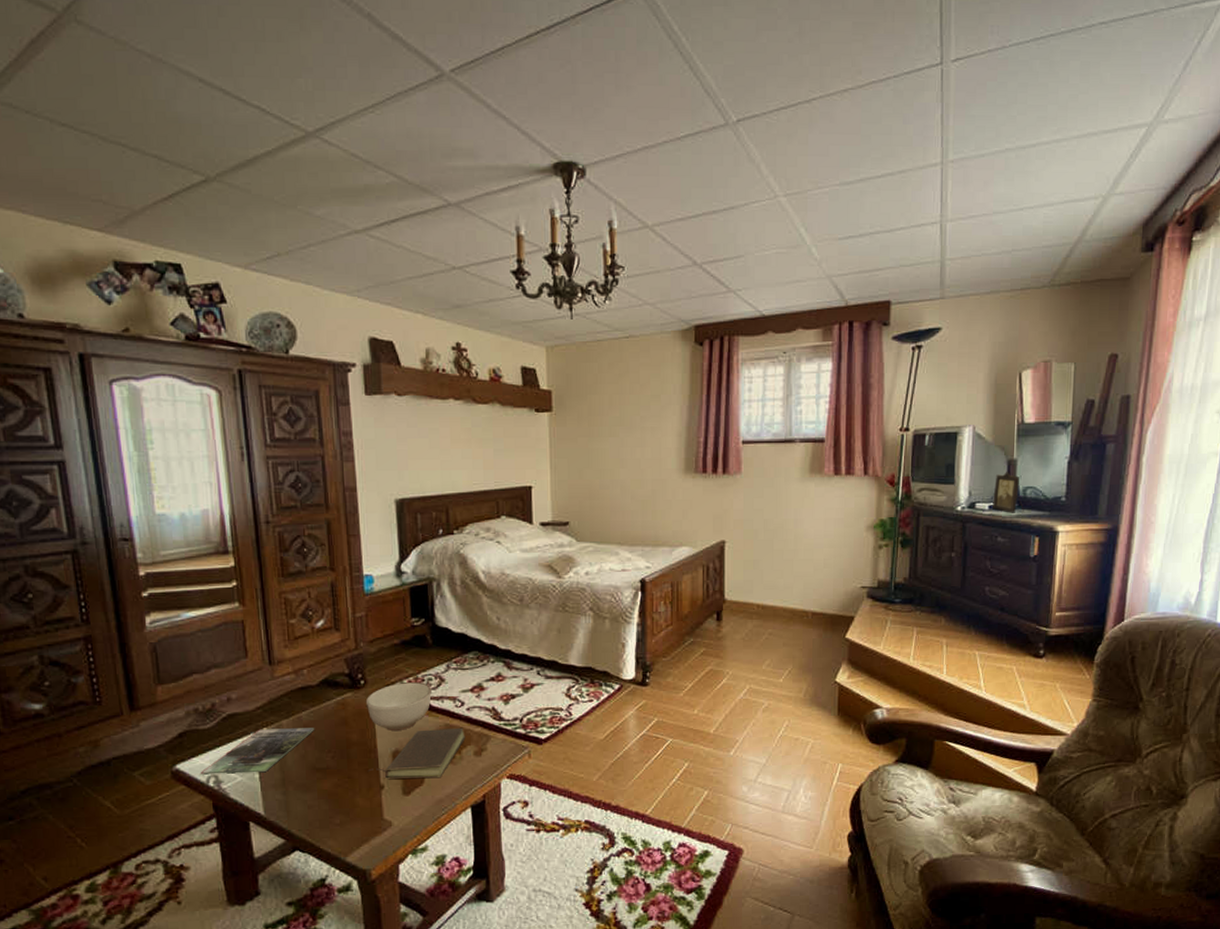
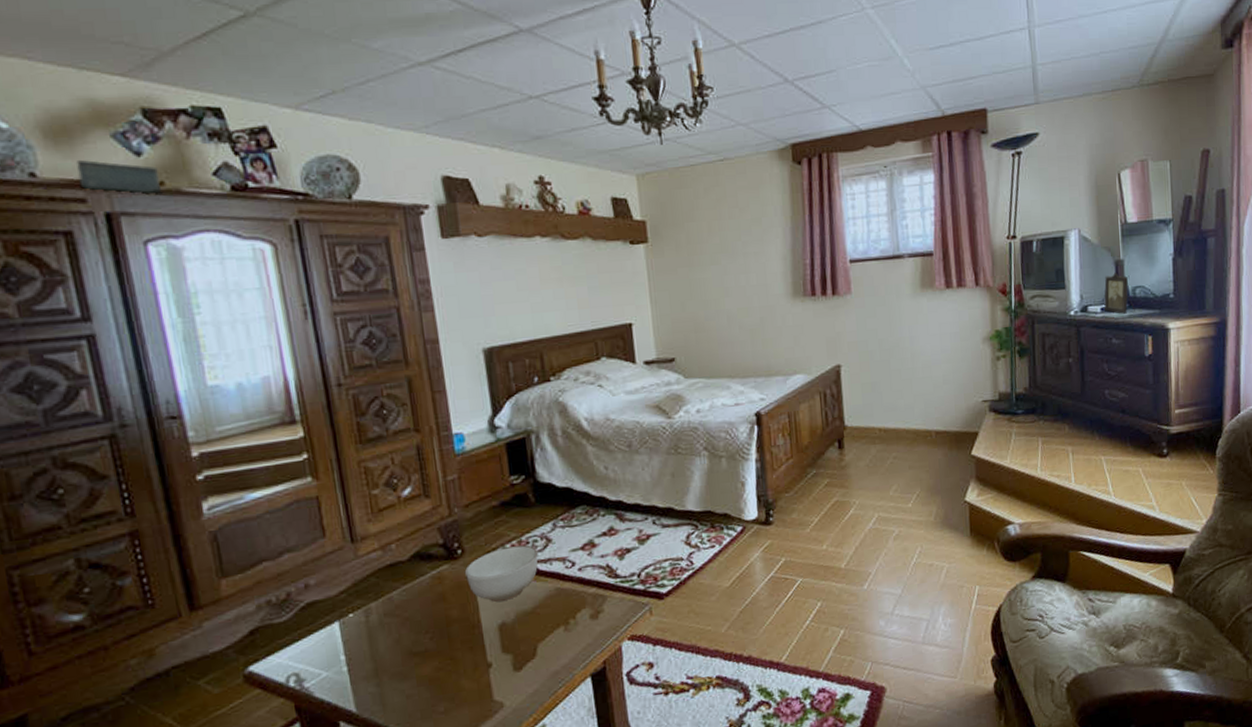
decorative box: none [57,304,126,339] -> present [76,159,161,195]
magazine: present [201,728,315,775] -> none [279,607,409,675]
book: present [367,728,466,779] -> none [471,591,579,656]

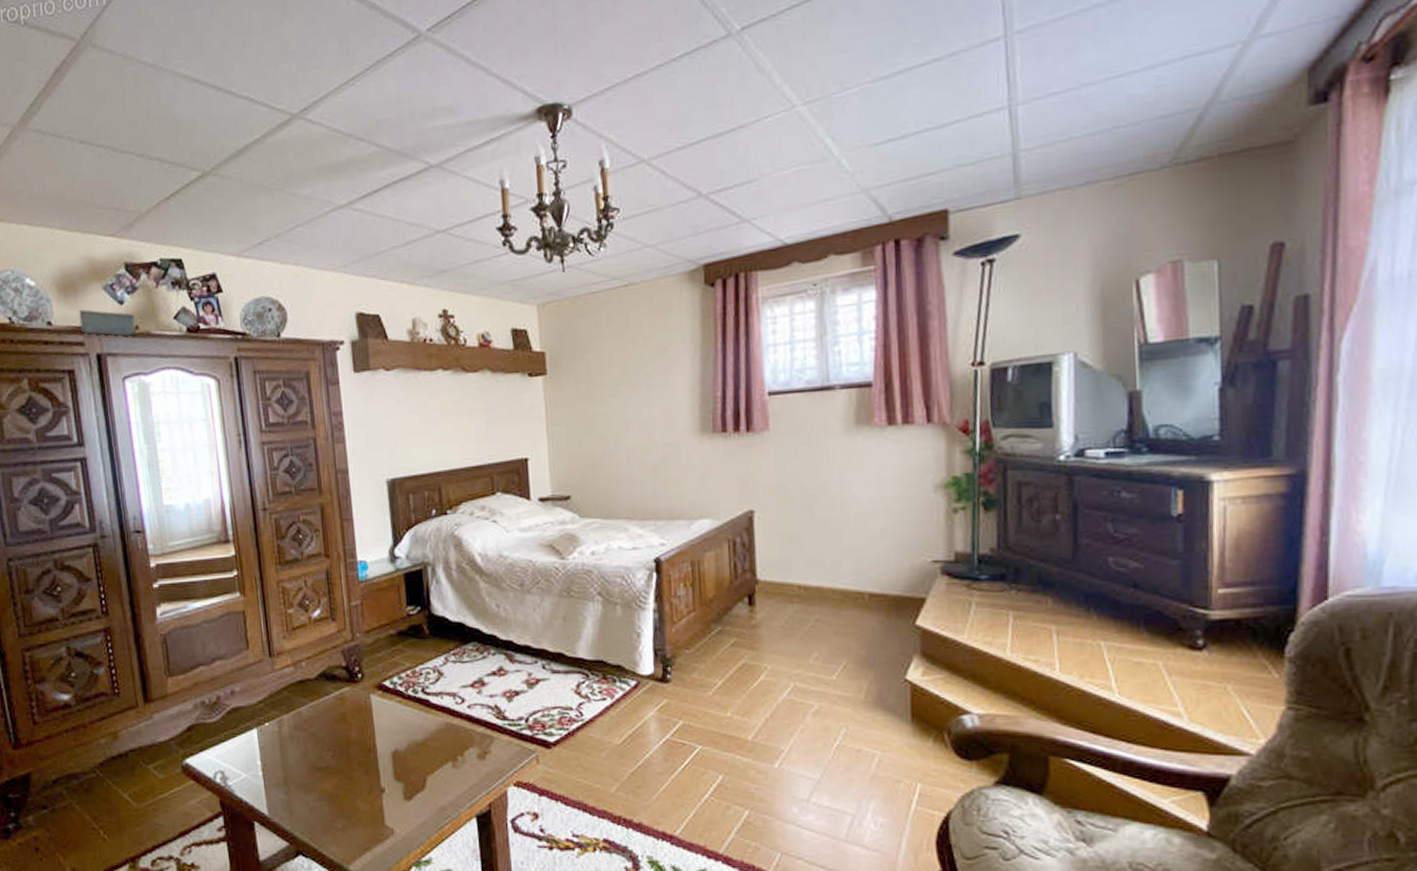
bowl: present [464,545,538,602] -> none [363,676,430,730]
photo frame: present [1104,273,1135,314] -> none [1110,407,1158,461]

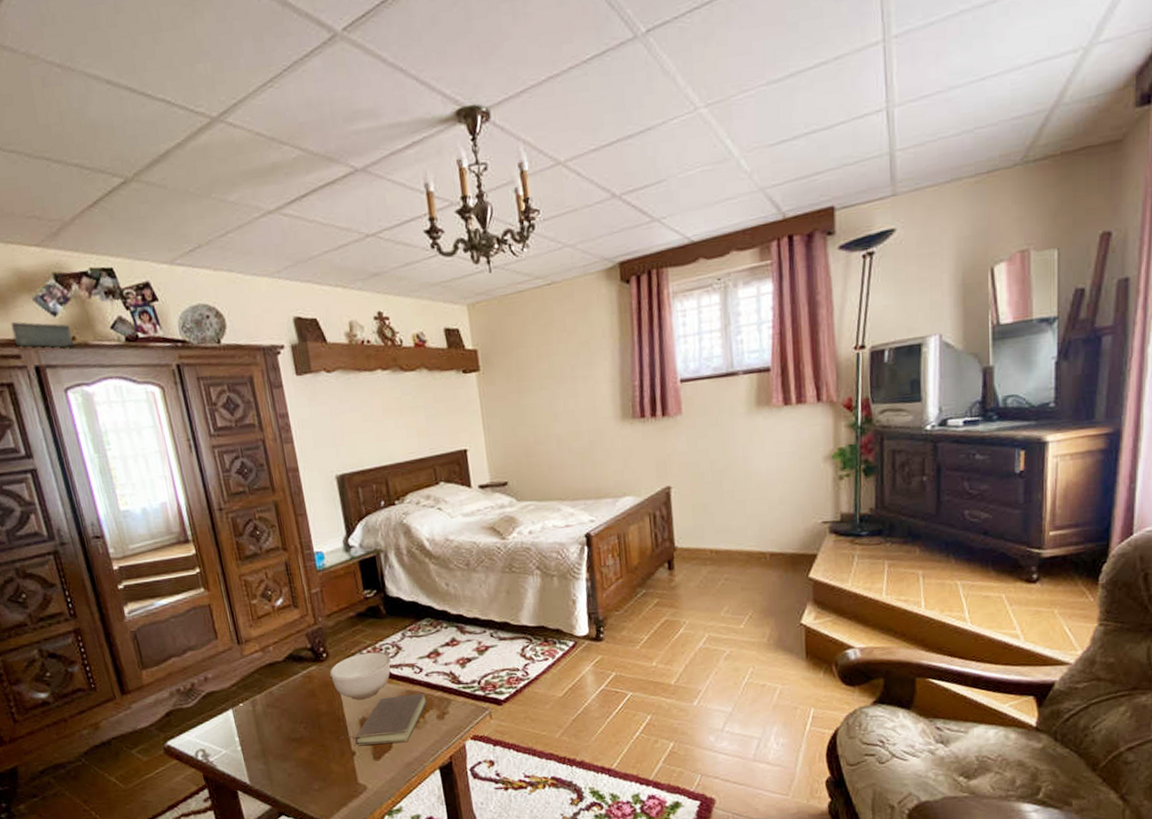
bowl: none [363,676,430,730] -> present [329,651,391,700]
book: none [367,728,468,783] -> present [338,694,427,745]

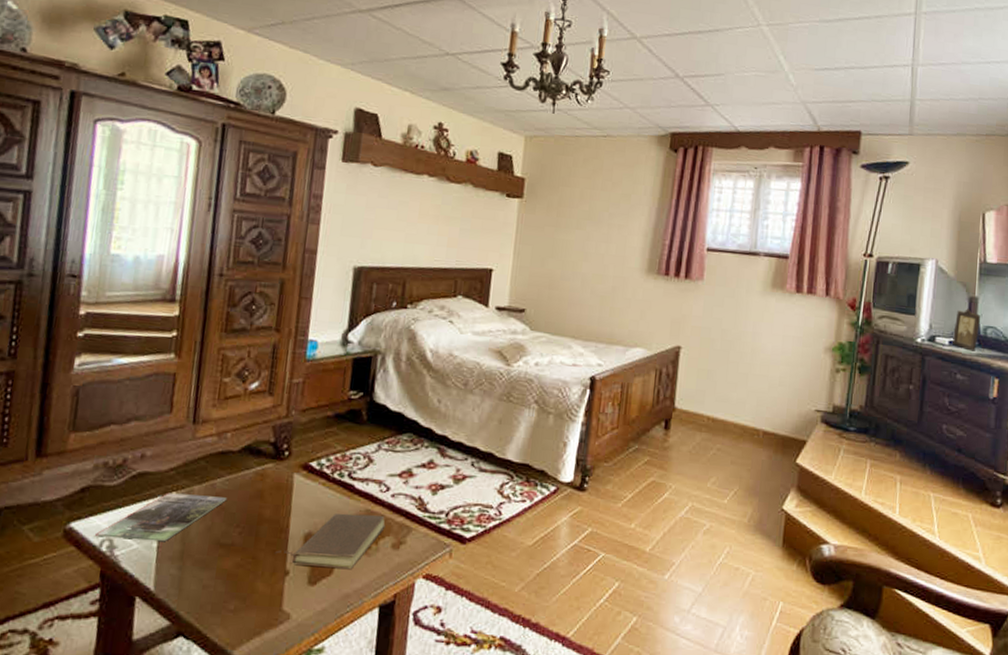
decorative box: present [11,321,73,349] -> none [58,43,123,83]
magazine: none [189,701,286,750] -> present [95,492,228,542]
bowl: present [329,651,391,700] -> none [286,458,358,512]
photo frame: none [967,381,1005,427] -> present [952,309,984,352]

